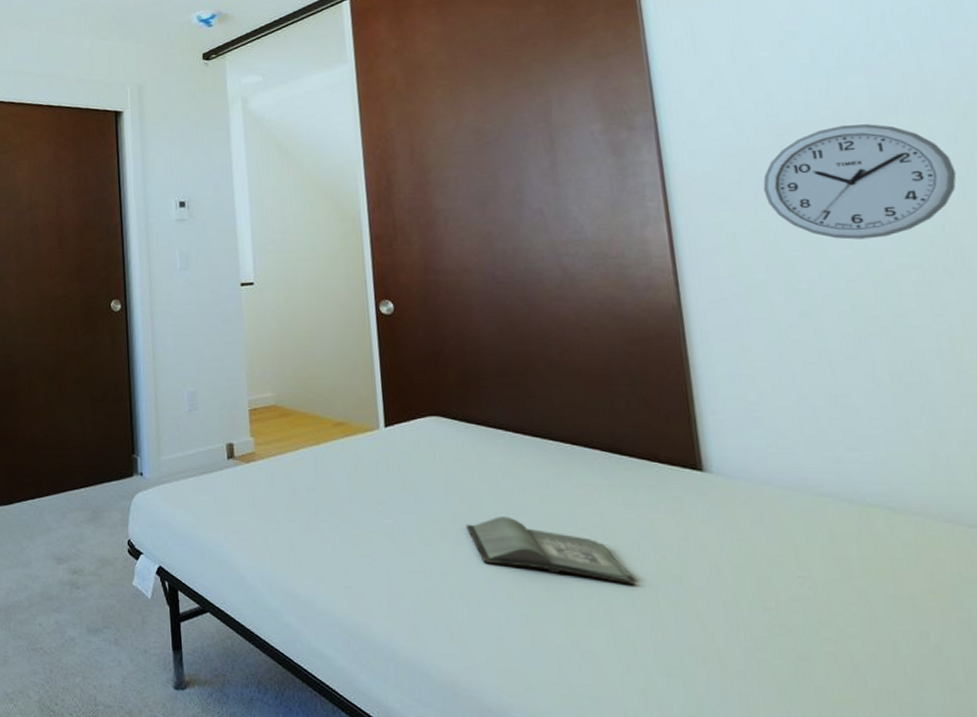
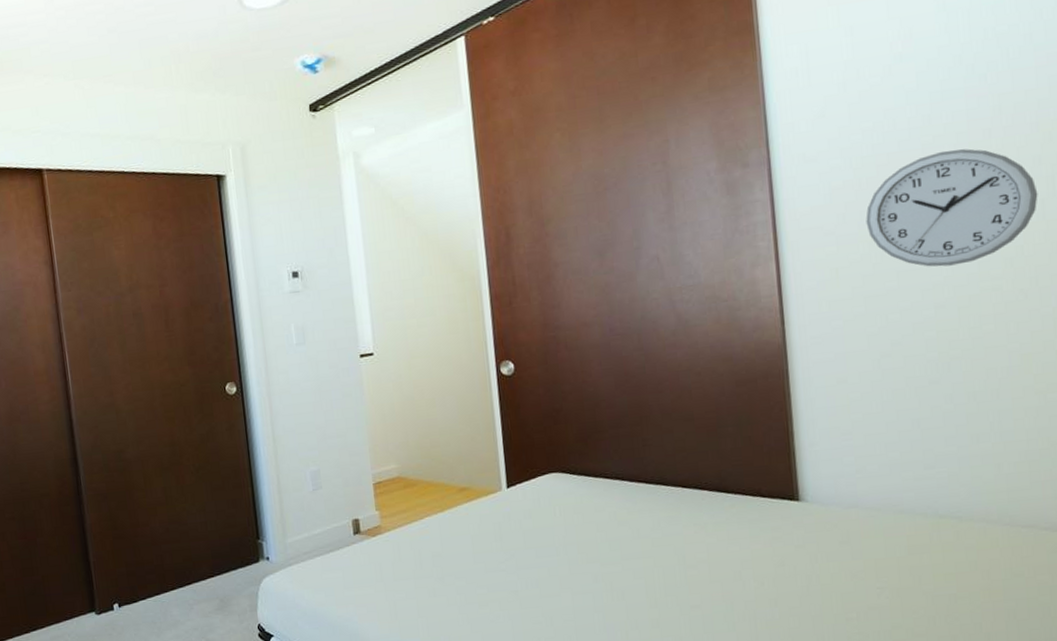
hardback book: present [465,516,635,586] -> none [584,562,736,613]

